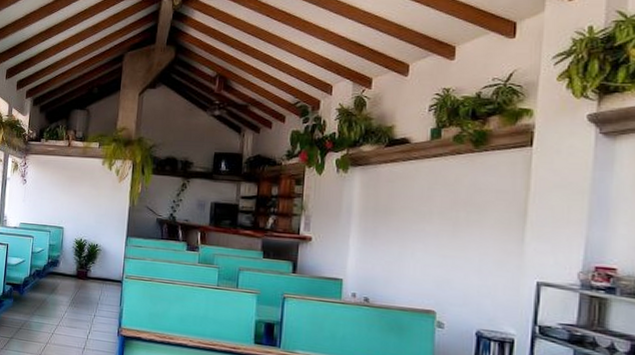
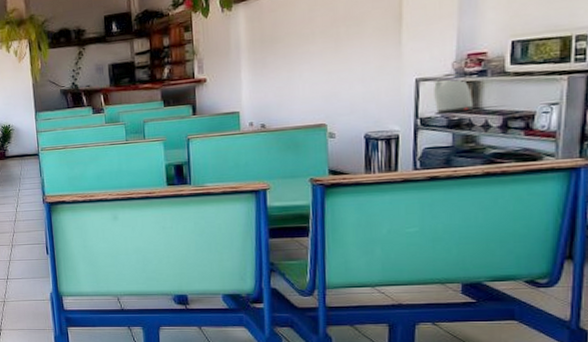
kettle: none [556,284,608,329] -> present [434,74,481,114]

